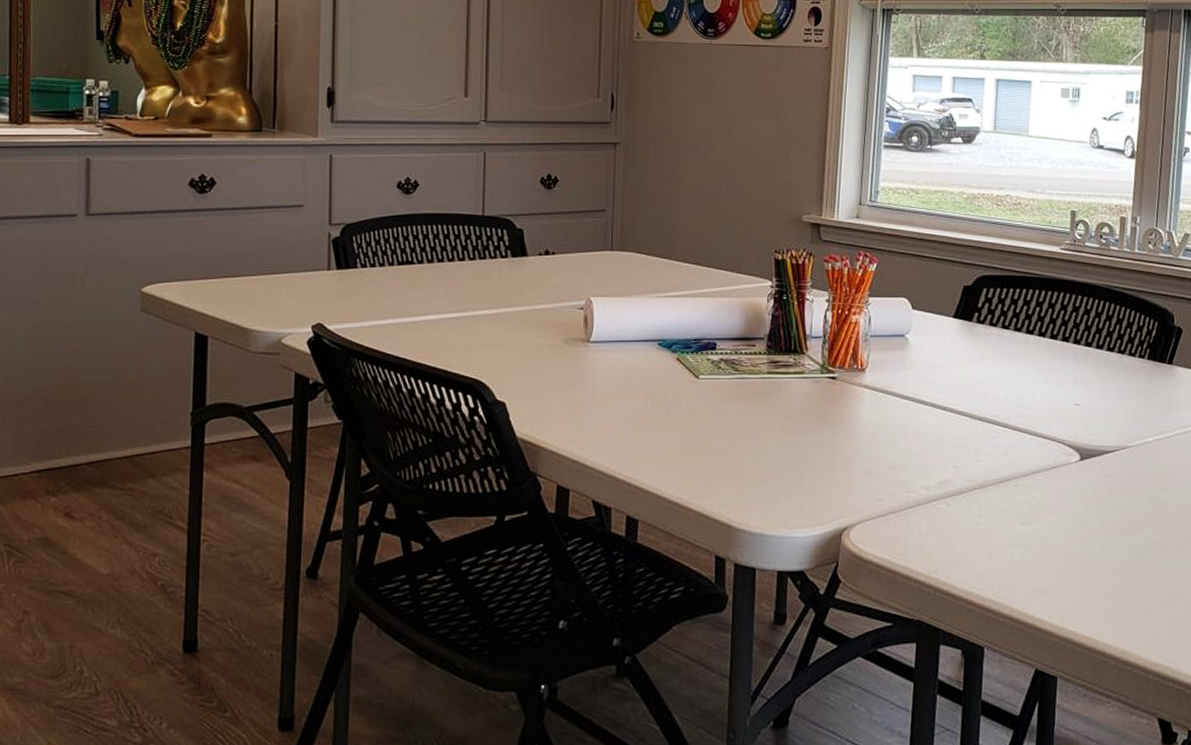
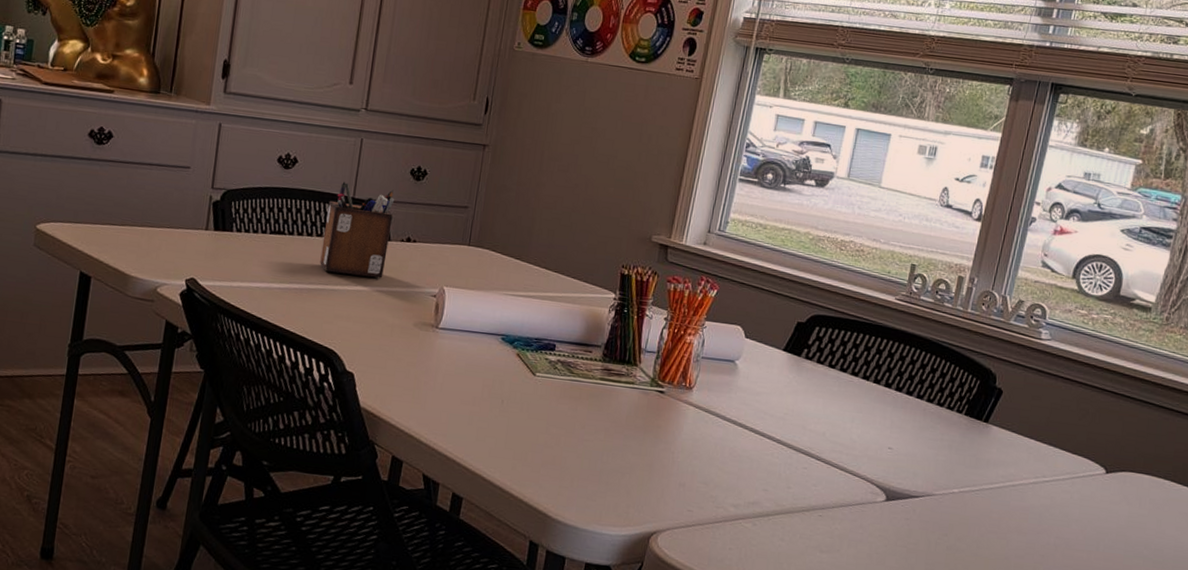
desk organizer: none [455,199,527,298] -> present [320,181,395,278]

